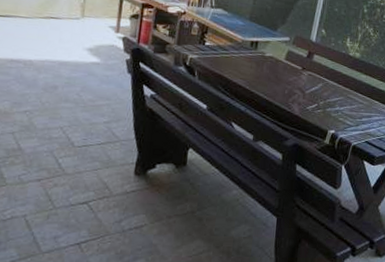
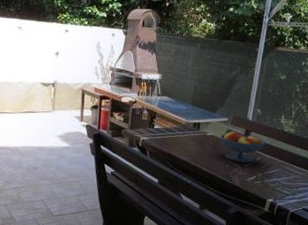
fruit bowl: none [279,52,329,89] -> present [220,131,266,163]

